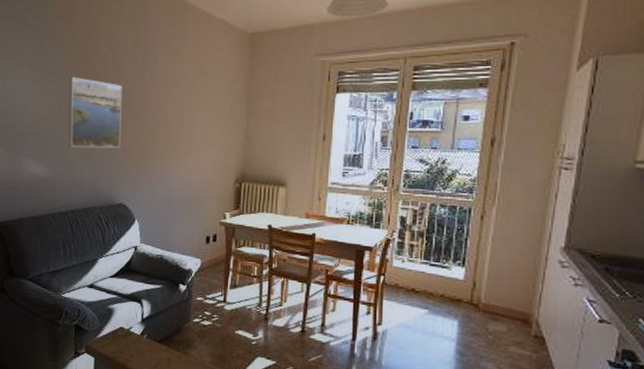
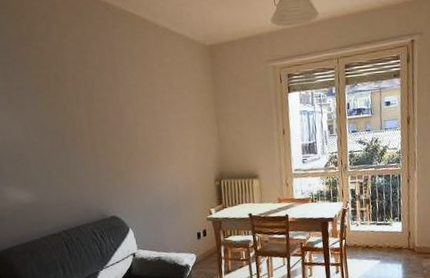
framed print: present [68,76,122,148] -> none [40,99,104,170]

